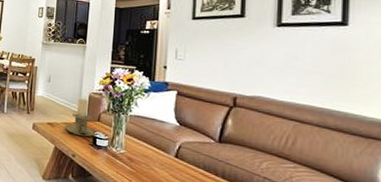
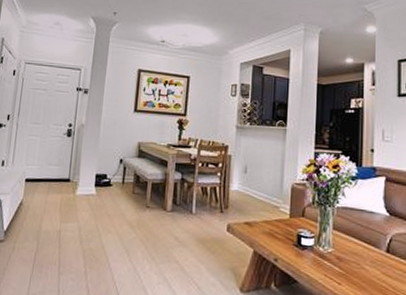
candle holder: present [64,98,97,137] -> none [264,190,302,237]

